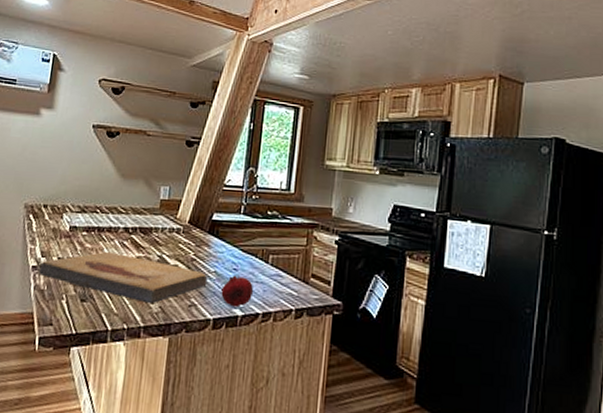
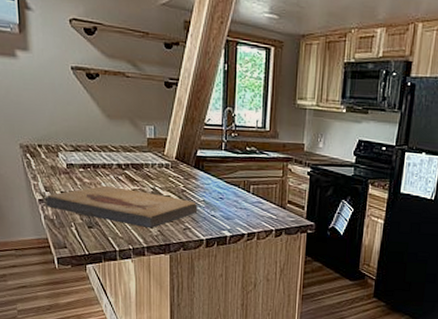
fruit: present [221,275,254,308] -> none [211,203,239,230]

